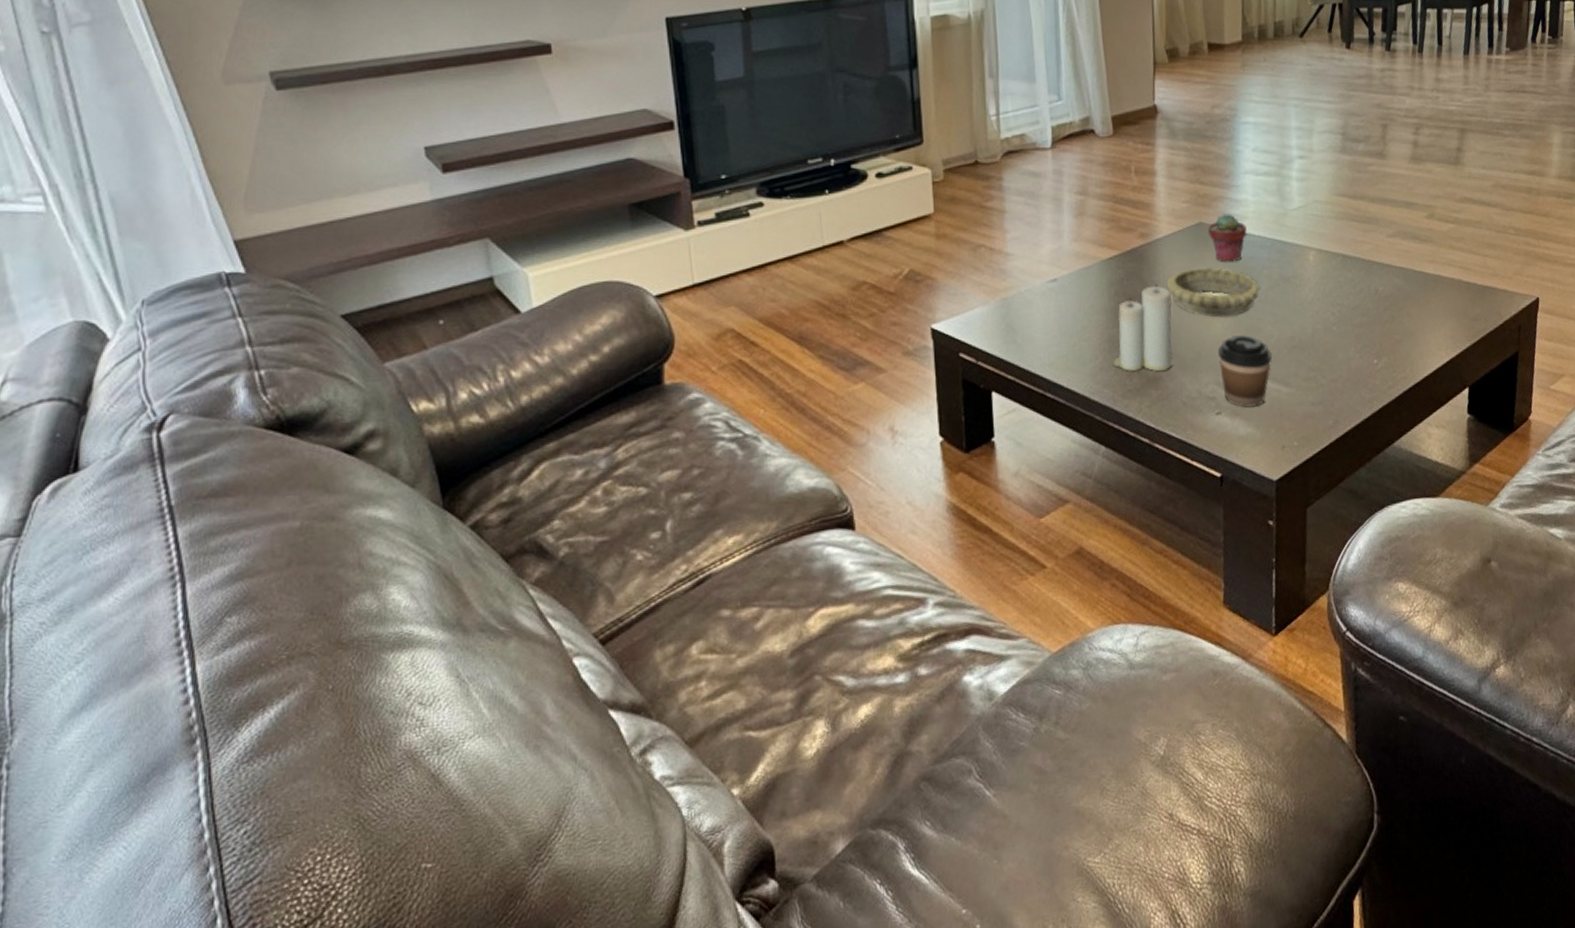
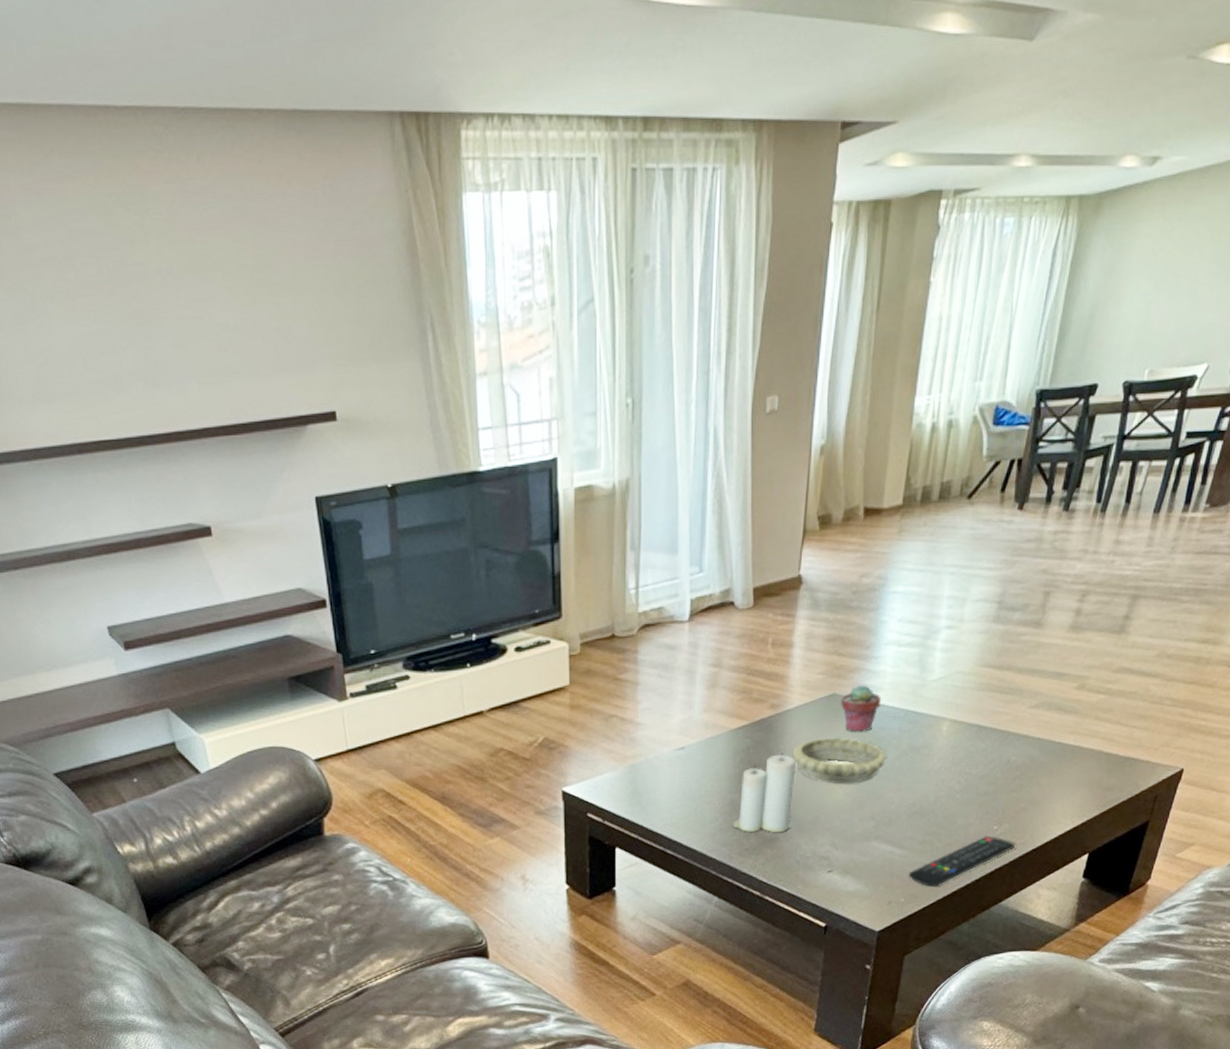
coffee cup: present [1217,334,1273,408] -> none [836,800,891,867]
remote control: none [1297,370,1397,428] -> present [908,836,1015,887]

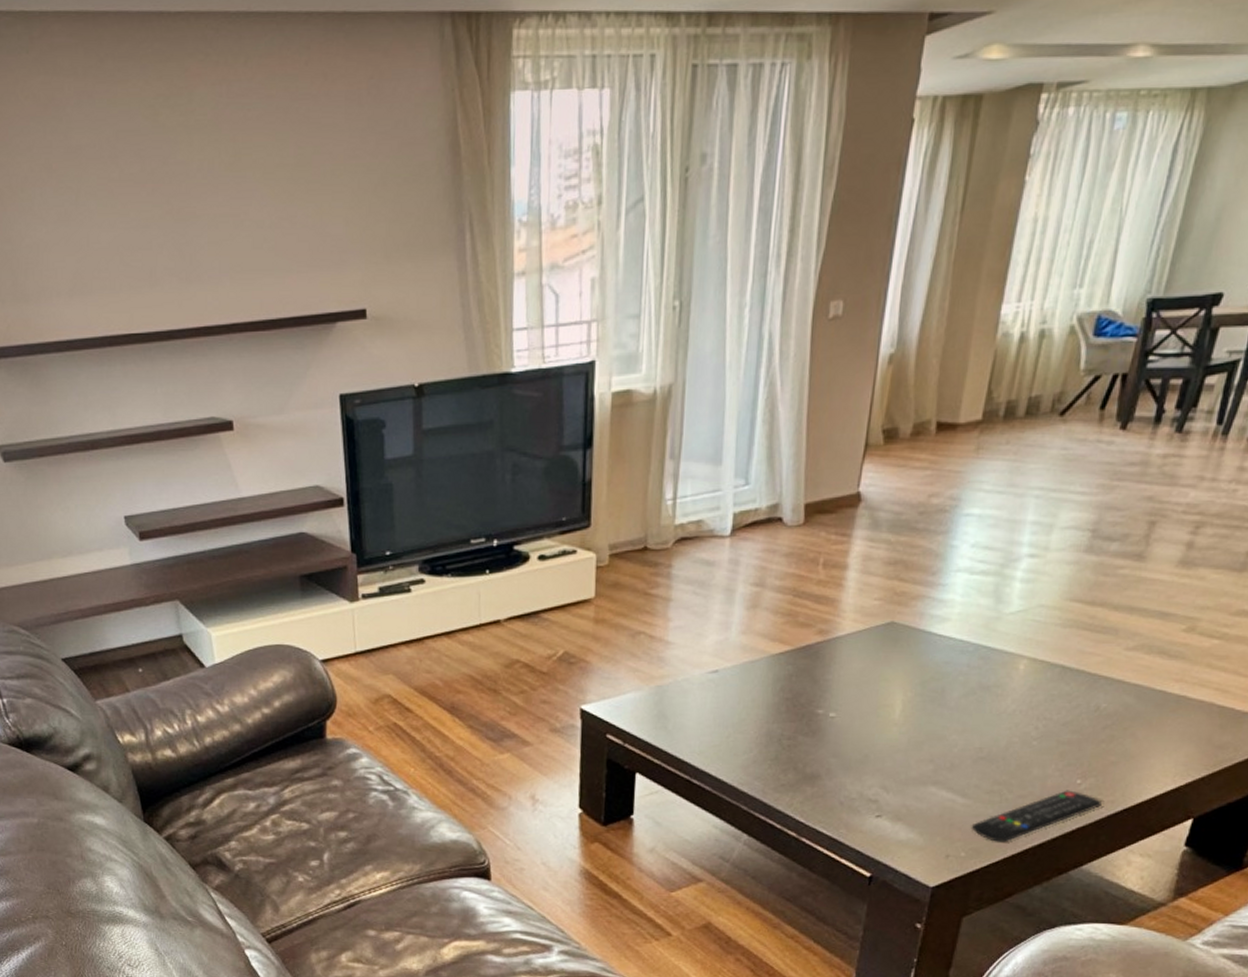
candle: present [732,752,797,833] -> none [768,683,845,770]
decorative bowl: present [792,737,887,785] -> none [841,669,952,722]
potted succulent: present [840,685,881,732] -> none [899,614,947,666]

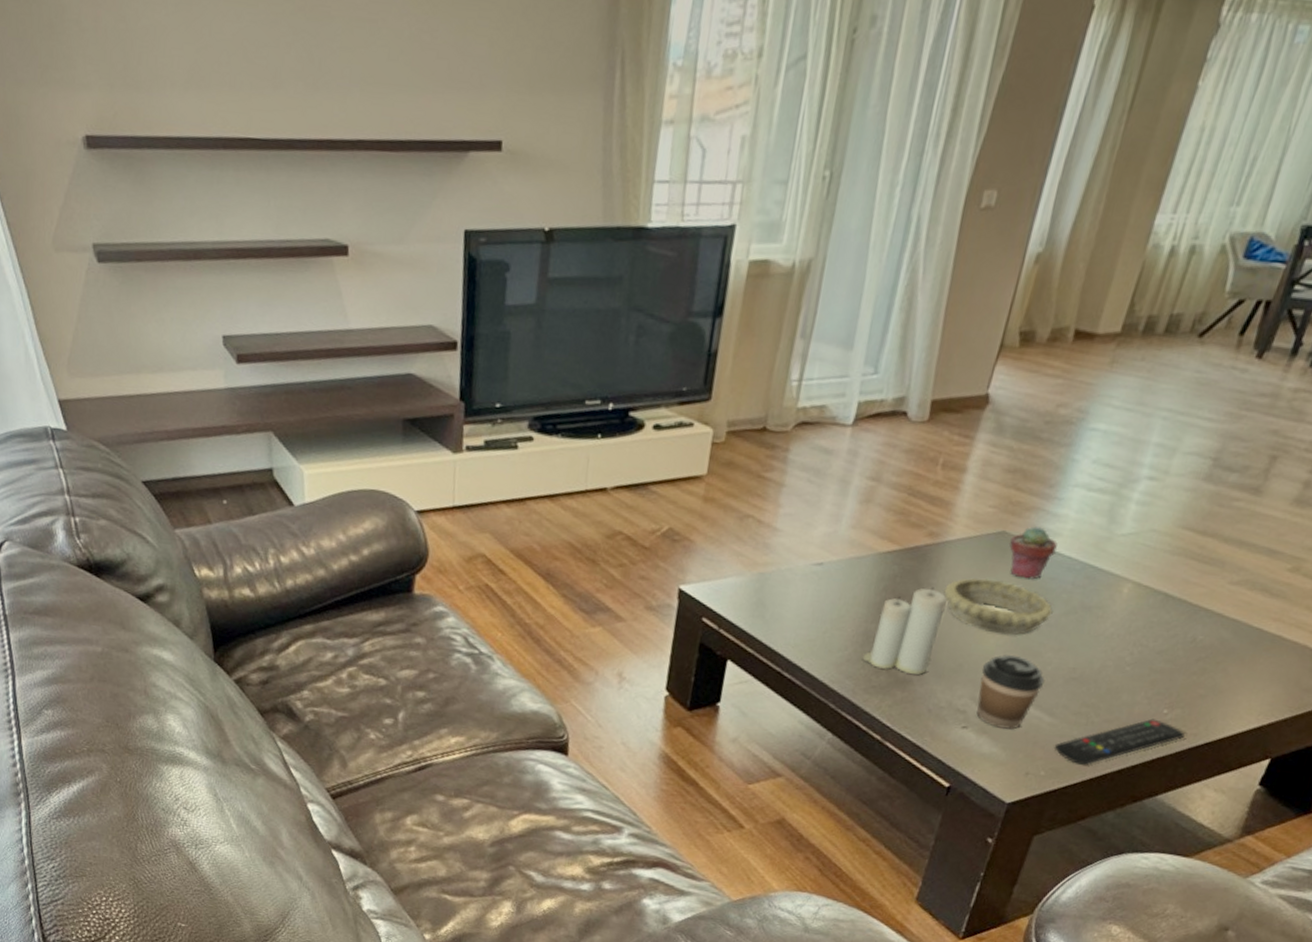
candle: none [768,683,845,770] -> present [862,587,947,675]
decorative bowl: none [841,669,952,722] -> present [944,578,1053,635]
coffee cup: none [888,740,953,814] -> present [976,654,1045,729]
potted succulent: none [899,614,947,666] -> present [1009,526,1058,579]

